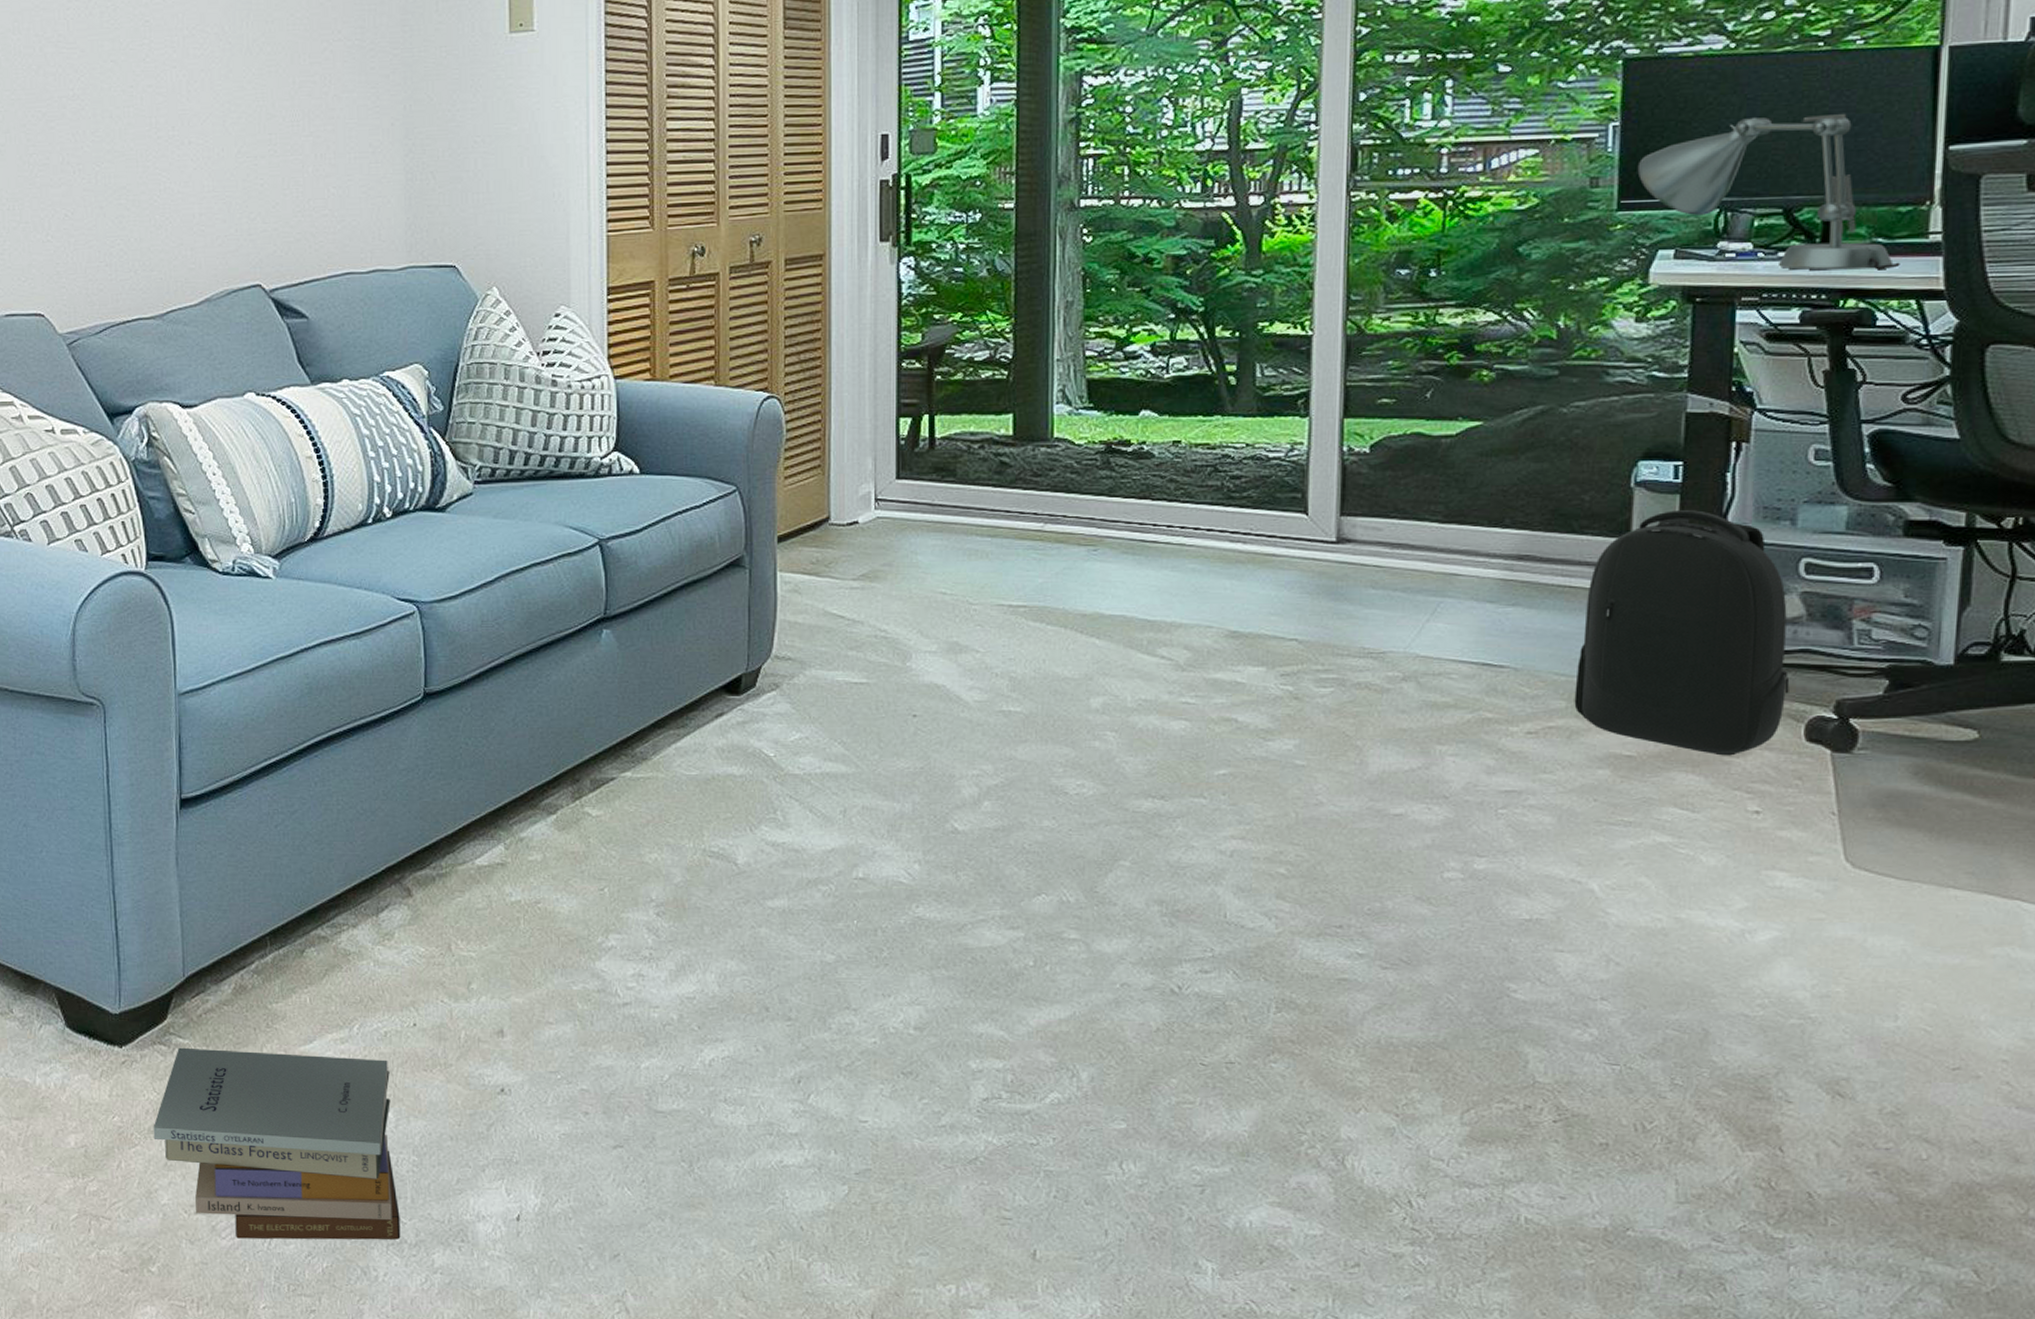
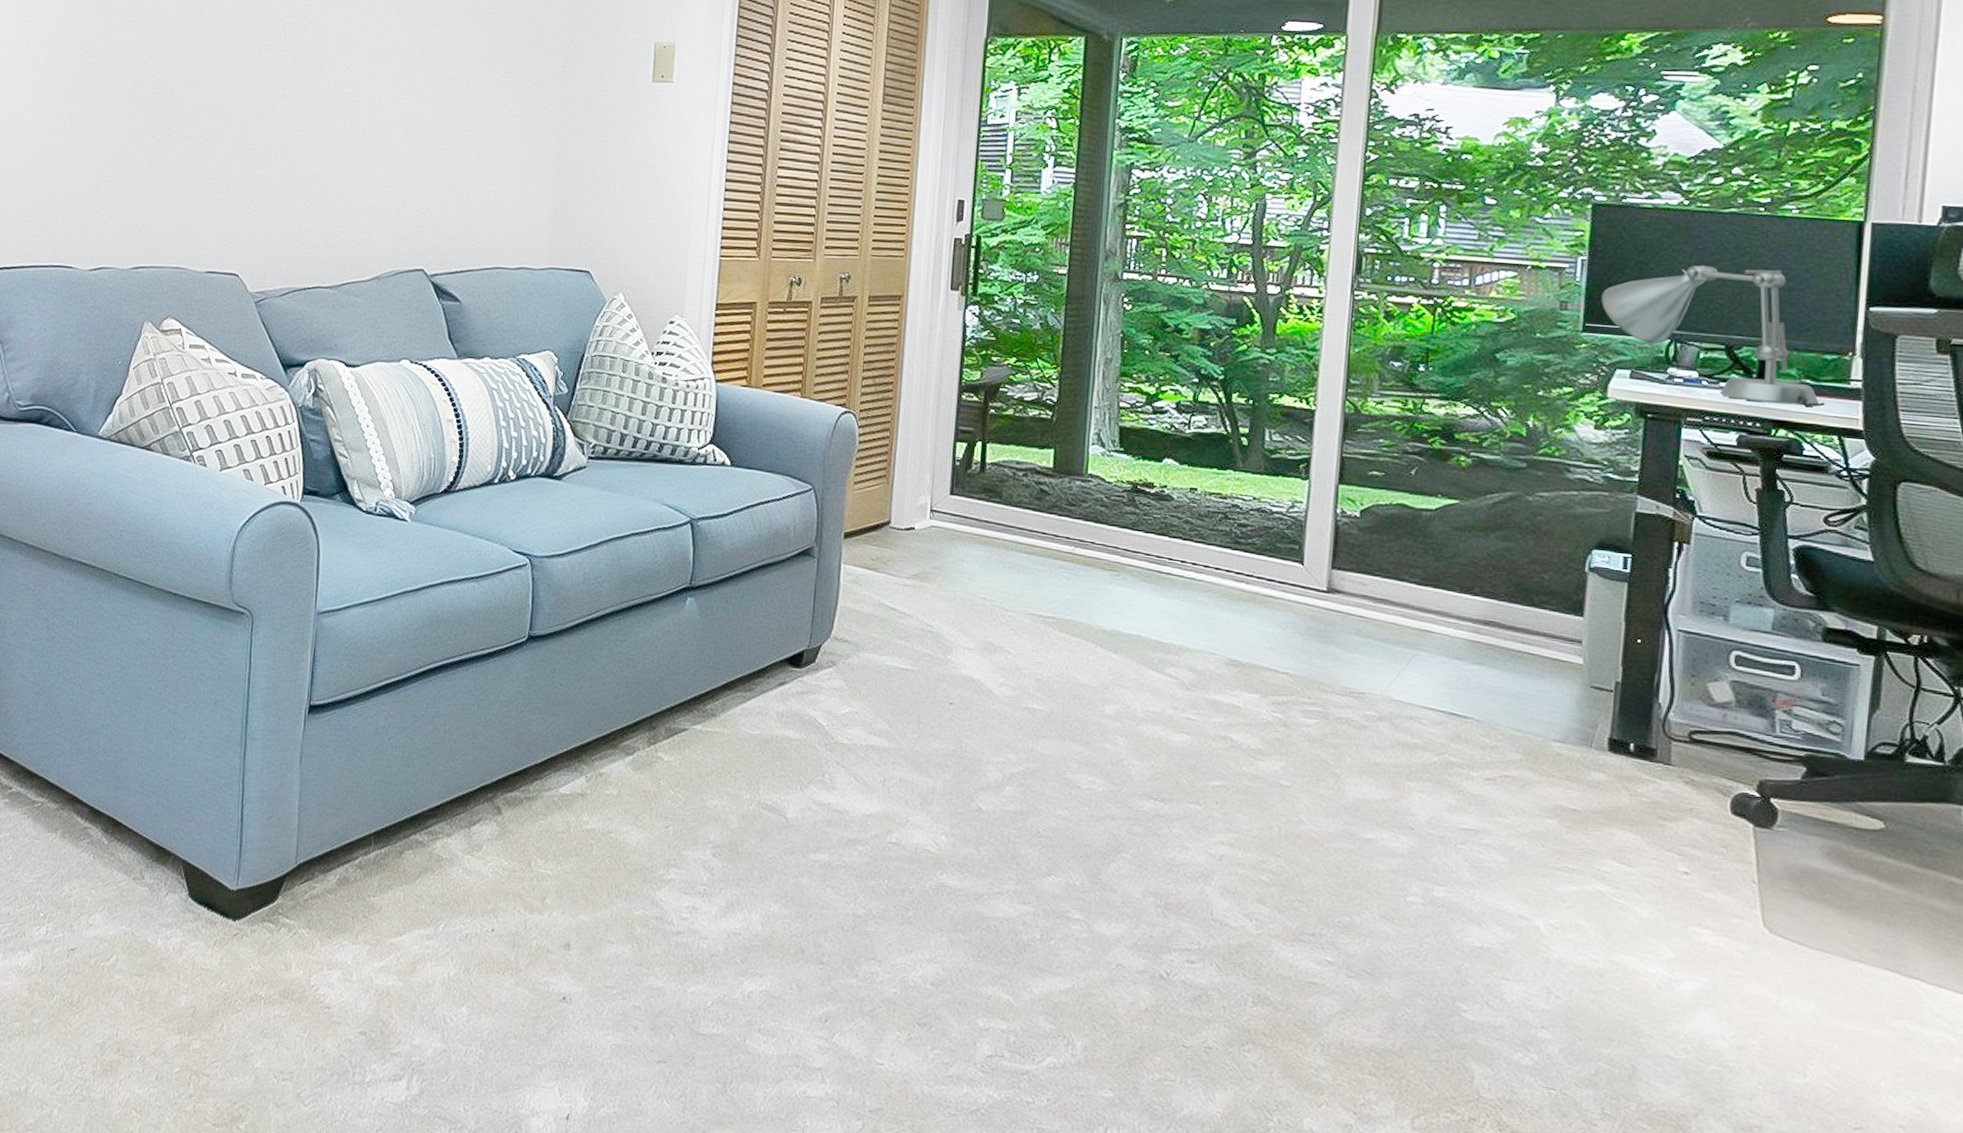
books: present [153,1047,401,1240] -> none [254,927,467,1125]
backpack: present [1574,510,1790,756] -> none [1528,596,1719,820]

